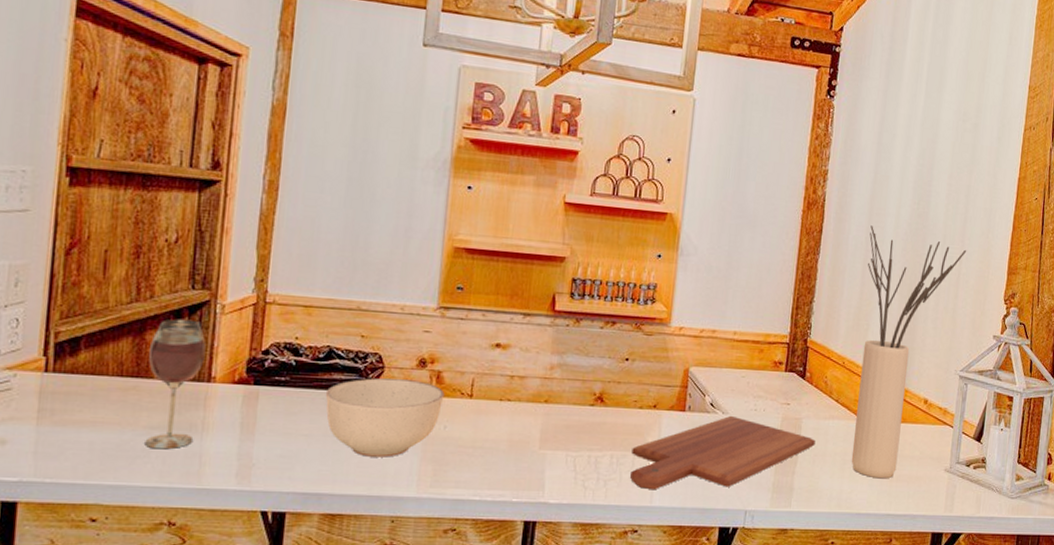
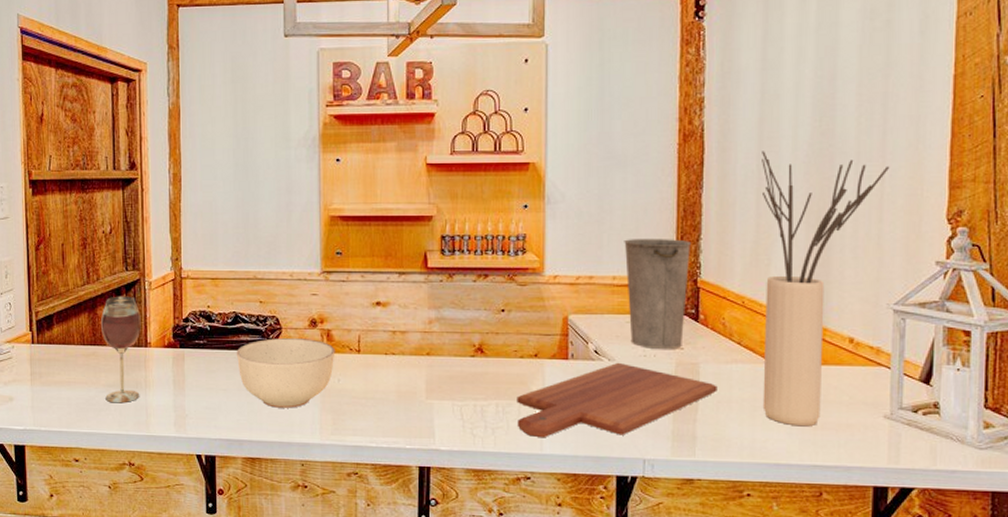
bucket: none [744,296,805,405] -> present [624,239,691,350]

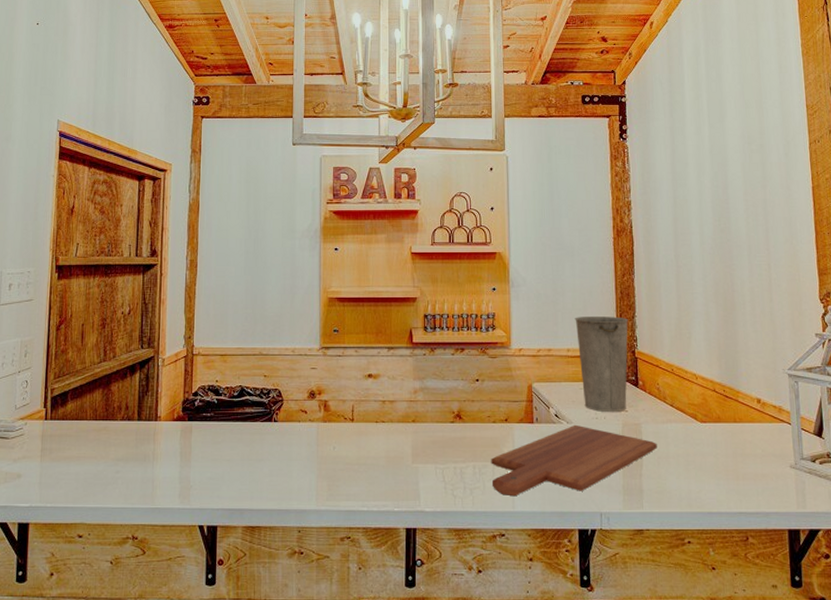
wineglass: present [100,296,141,404] -> none [113,372,153,477]
bowl: present [236,337,335,408] -> none [240,408,332,476]
vase: present [762,151,890,427] -> none [678,244,774,478]

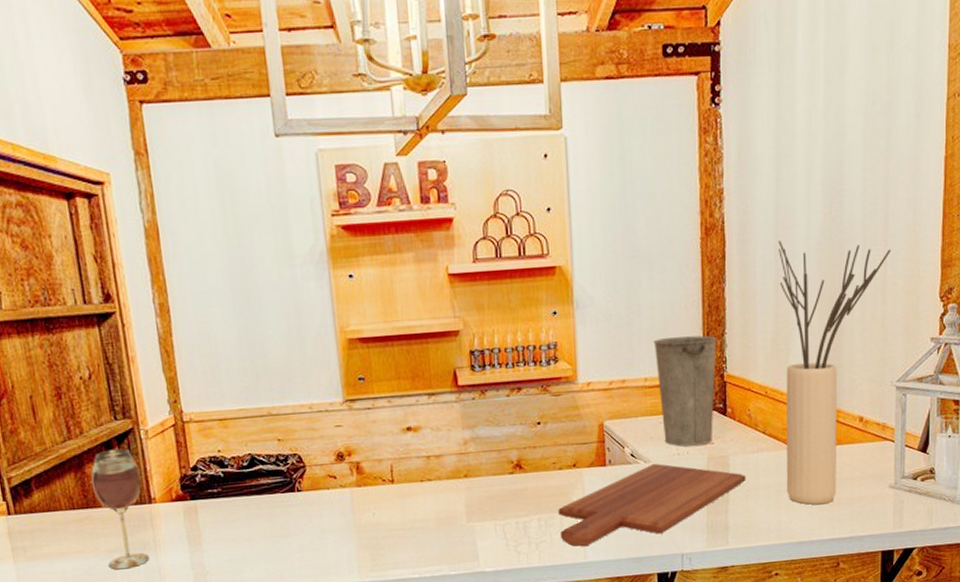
wineglass: none [113,372,153,477] -> present [91,448,149,570]
vase: none [678,244,774,478] -> present [778,241,892,505]

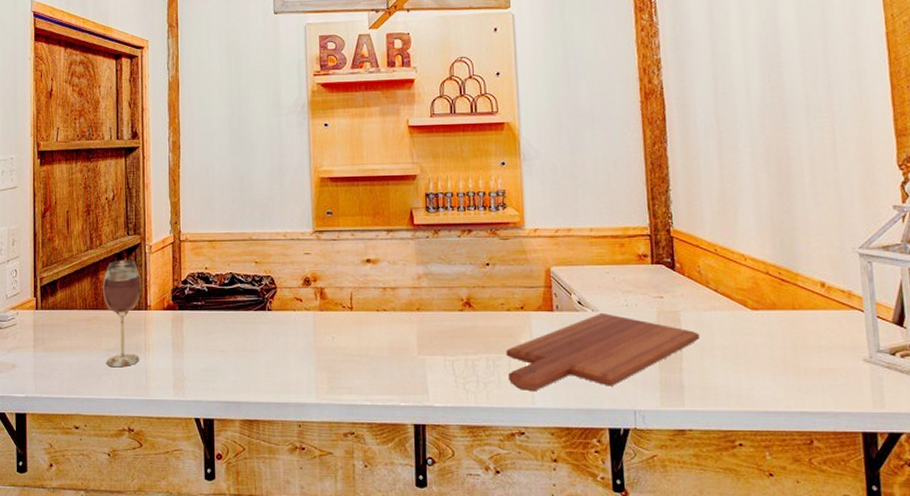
bucket: present [653,335,717,447] -> none [598,191,662,299]
vase: present [778,241,892,505] -> none [718,106,839,373]

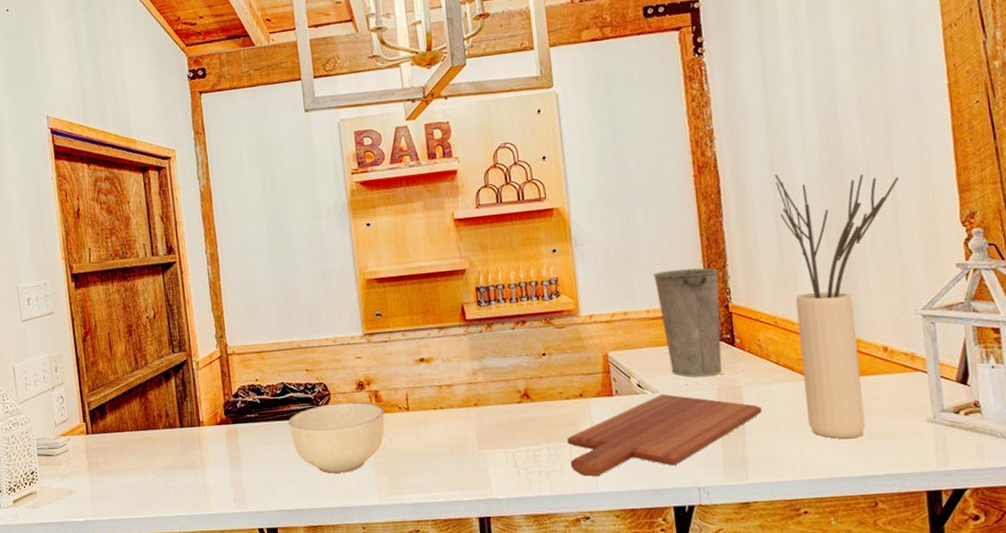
wineglass: present [102,260,142,368] -> none [152,377,197,486]
bowl: none [233,296,329,368] -> present [287,401,385,474]
bucket: none [598,191,662,299] -> present [653,267,722,377]
vase: none [718,106,839,373] -> present [775,174,900,439]

